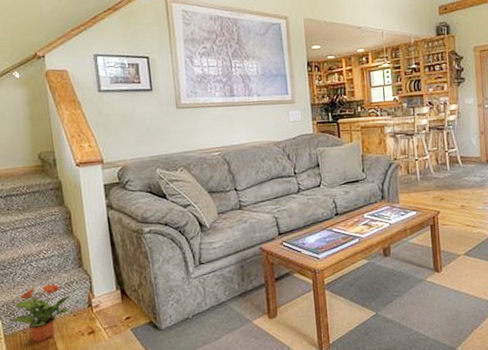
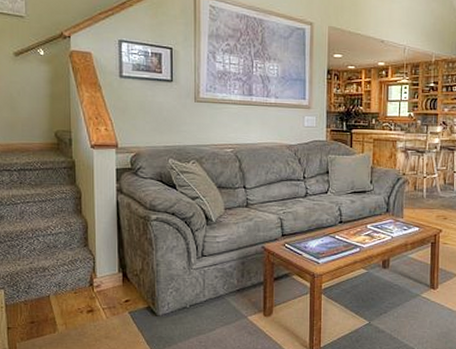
potted plant: present [9,284,70,342] -> none [11,259,72,315]

